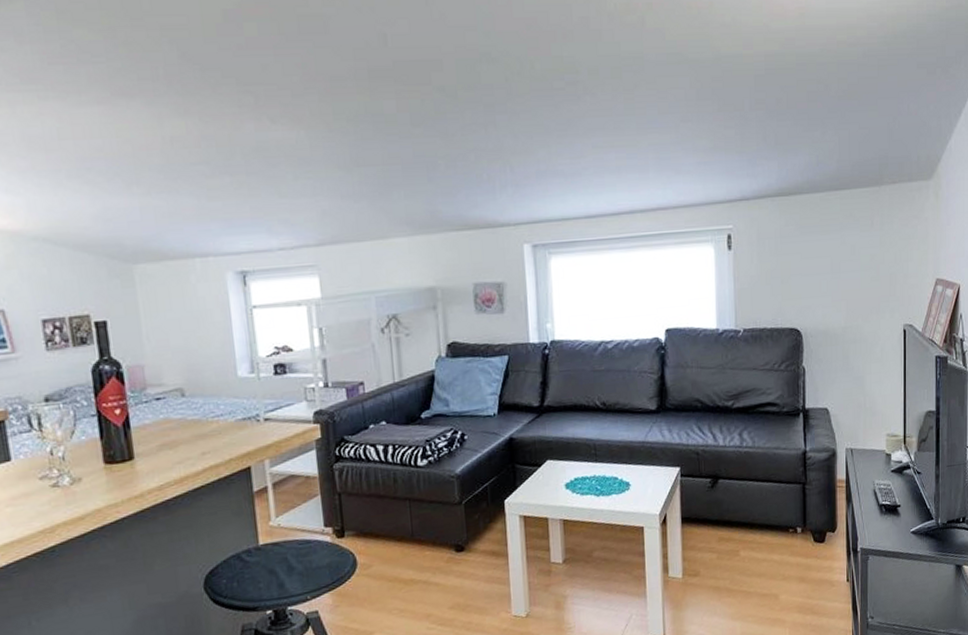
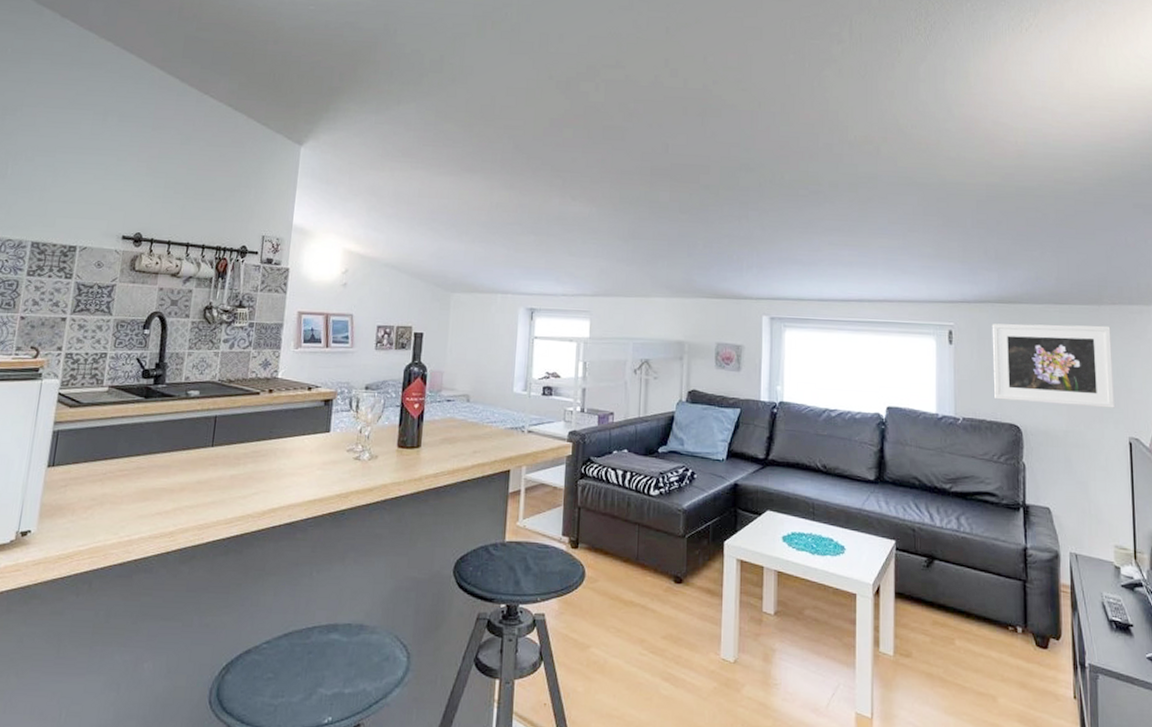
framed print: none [771,208,891,305] -> present [992,323,1114,408]

